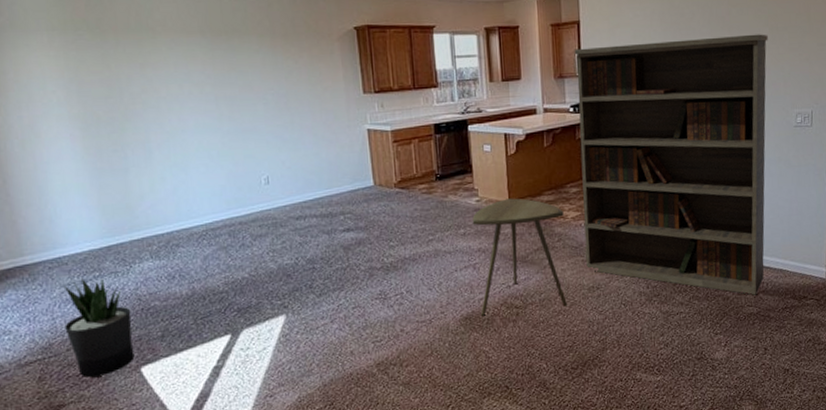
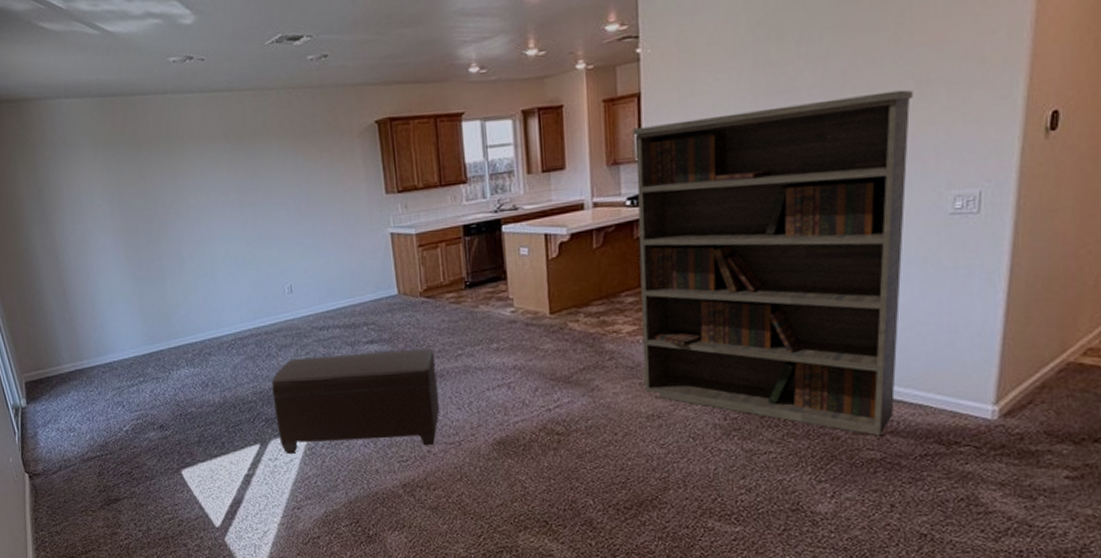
planter: present [63,277,135,377] -> none [114,381,176,475]
ottoman: none [245,235,413,341] -> present [271,348,440,453]
side table: present [472,198,567,316] -> none [506,308,620,441]

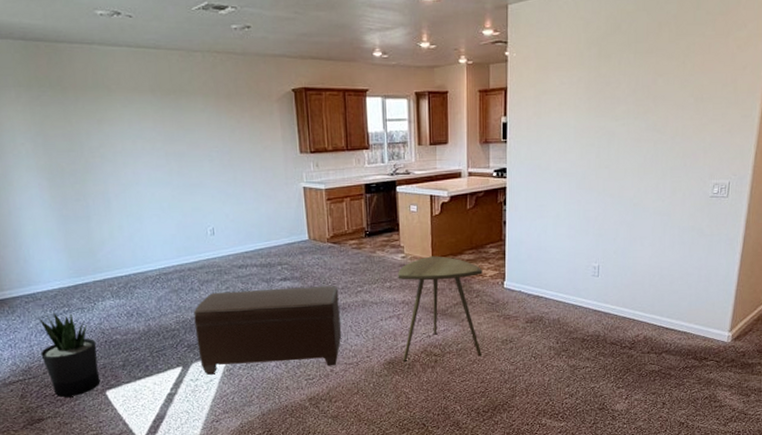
planter: none [114,381,176,475] -> present [38,311,101,397]
side table: none [506,308,620,441] -> present [398,256,483,361]
bookshelf: present [632,89,913,436] -> none [500,104,692,355]

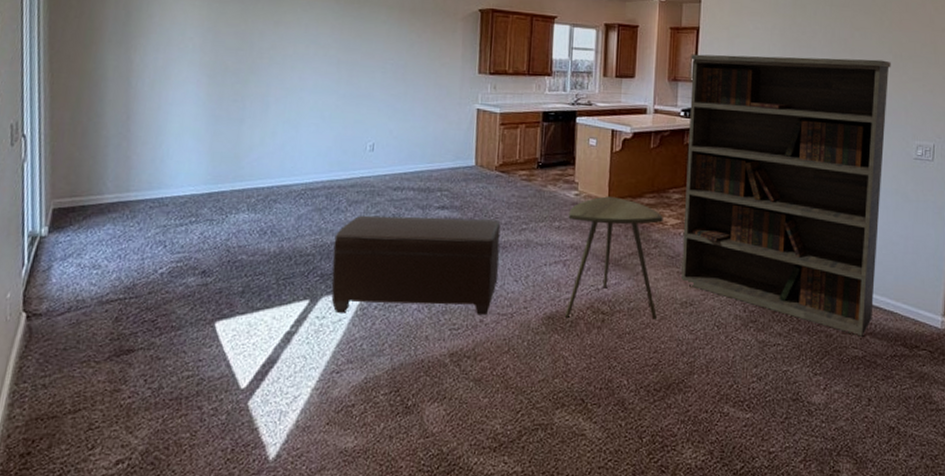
planter: present [38,311,101,397] -> none [151,219,218,325]
bookshelf: none [500,104,692,355] -> present [681,54,891,337]

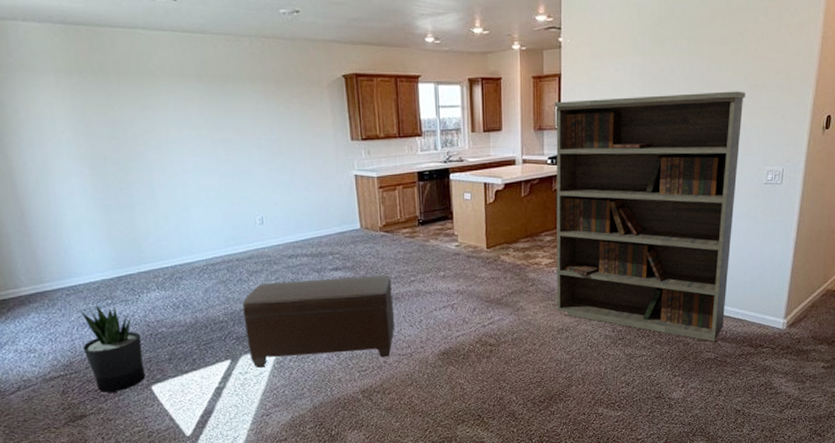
planter: none [151,219,218,325] -> present [80,303,146,392]
side table: present [565,196,663,320] -> none [452,244,538,352]

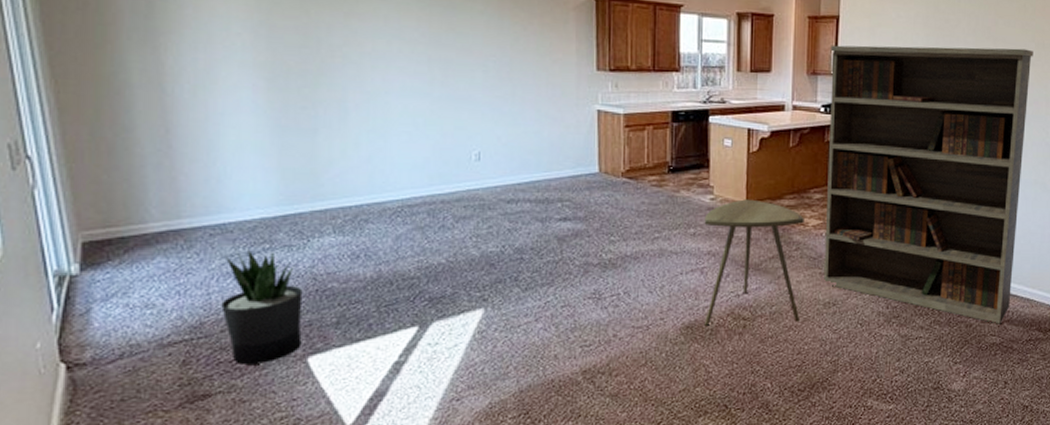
ottoman: present [242,275,395,367] -> none [441,230,631,336]
side table: none [452,244,538,352] -> present [704,199,804,326]

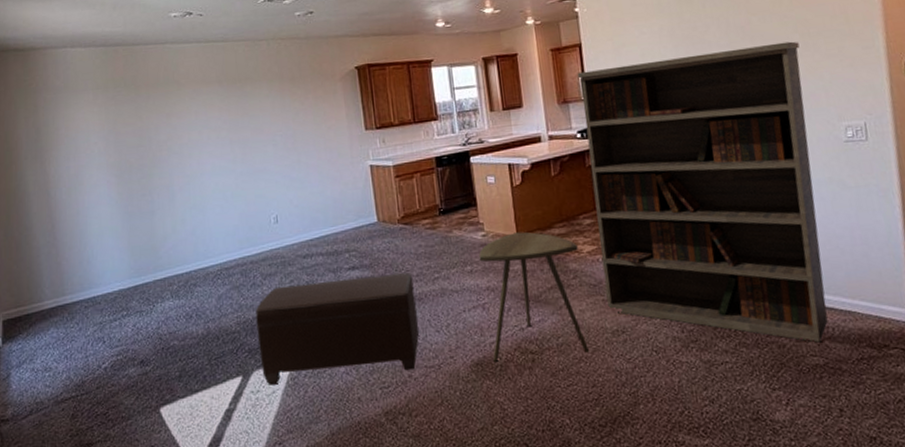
planter: present [221,247,303,364] -> none [96,316,155,416]
ottoman: none [441,230,631,336] -> present [255,273,420,384]

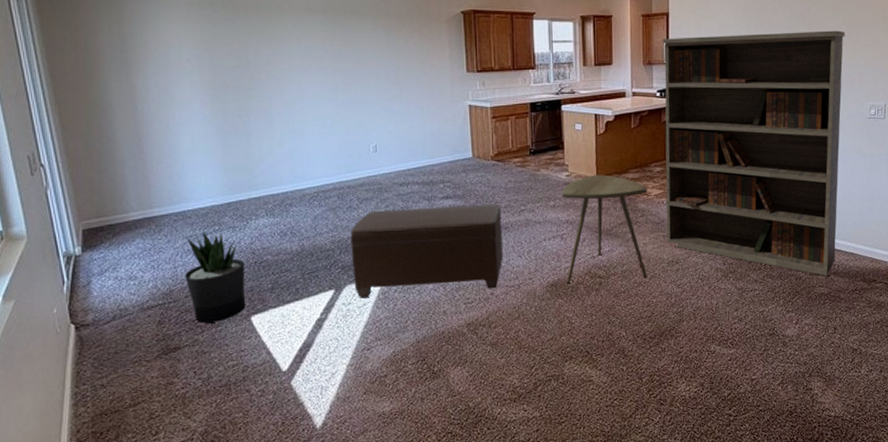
planter: none [96,316,155,416] -> present [185,229,246,323]

